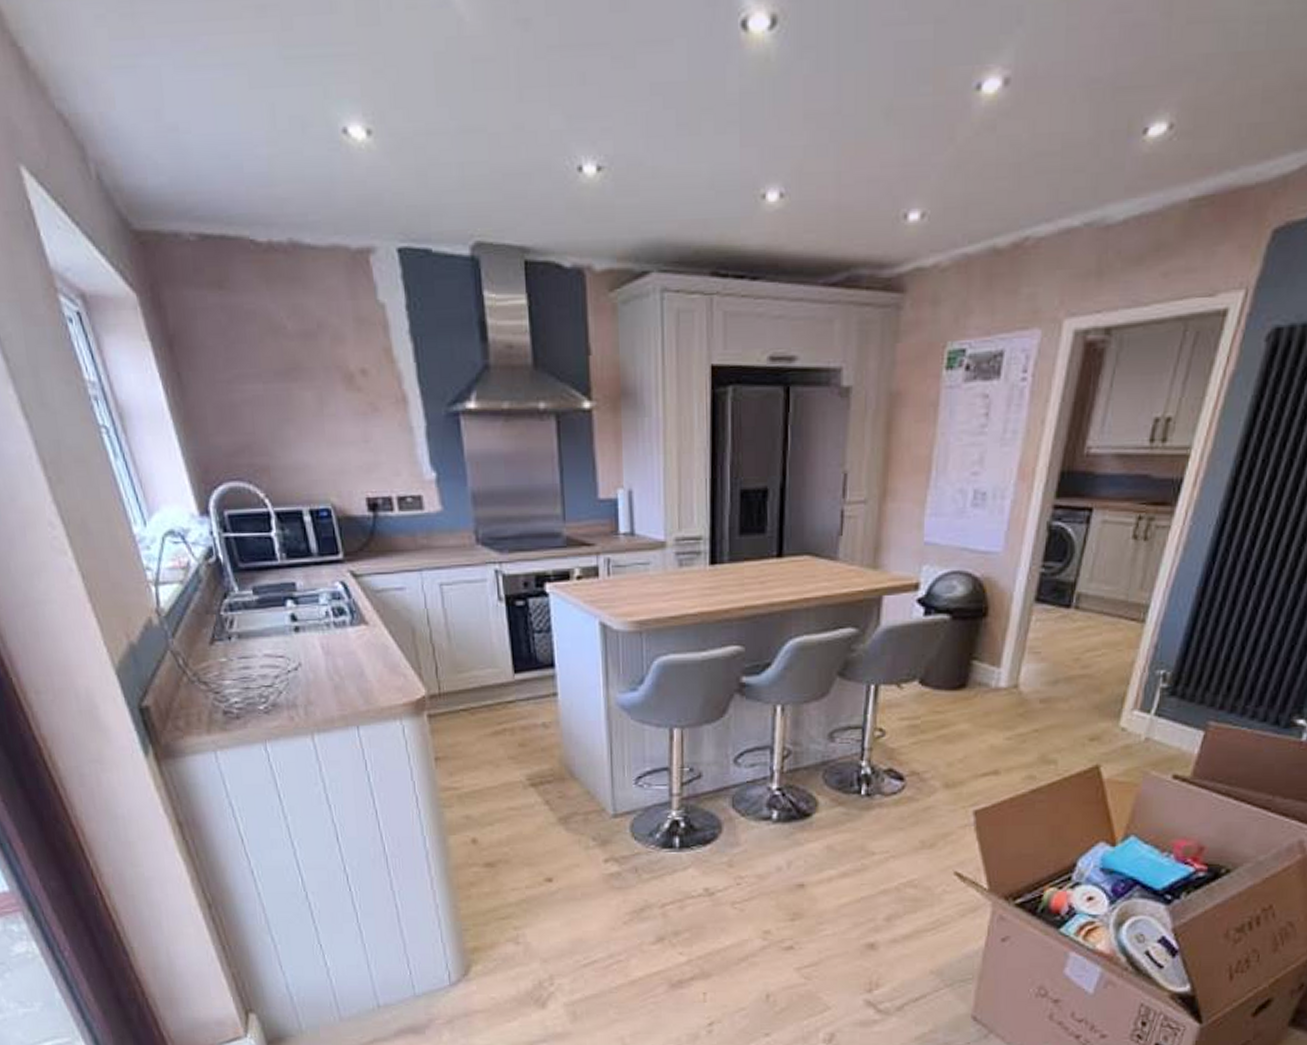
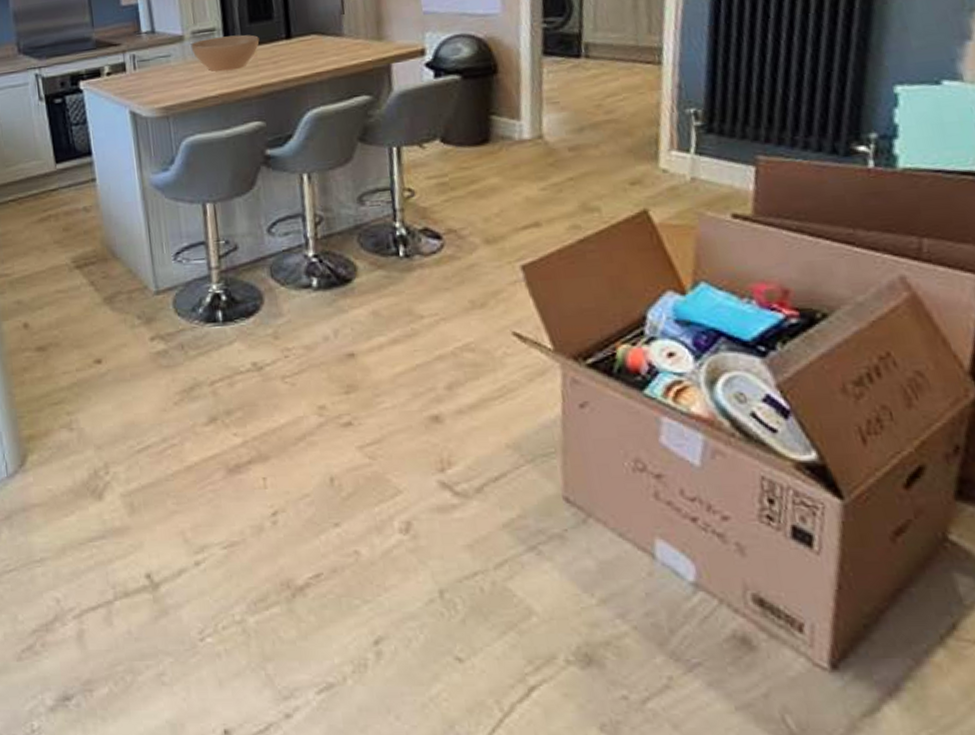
bowl: none [673,547,749,587] -> present [191,34,260,72]

